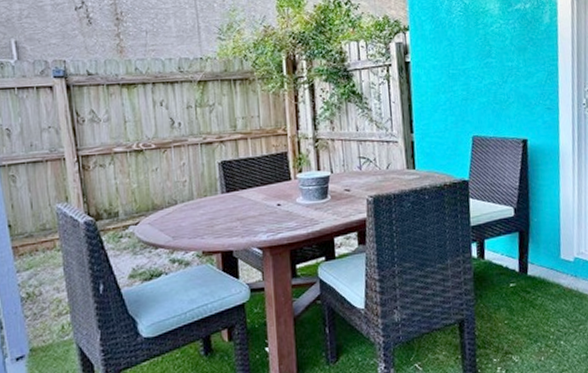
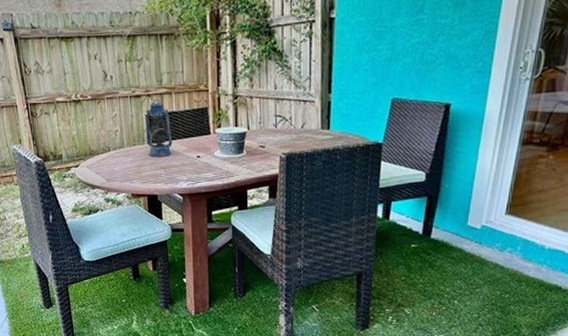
lantern: none [218,145,250,208] -> present [145,99,173,157]

